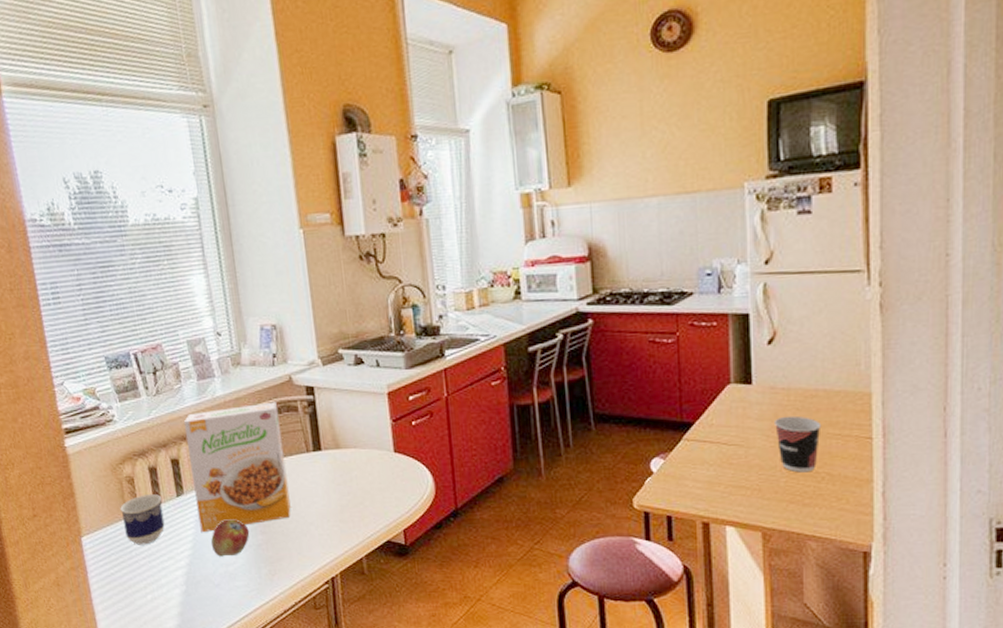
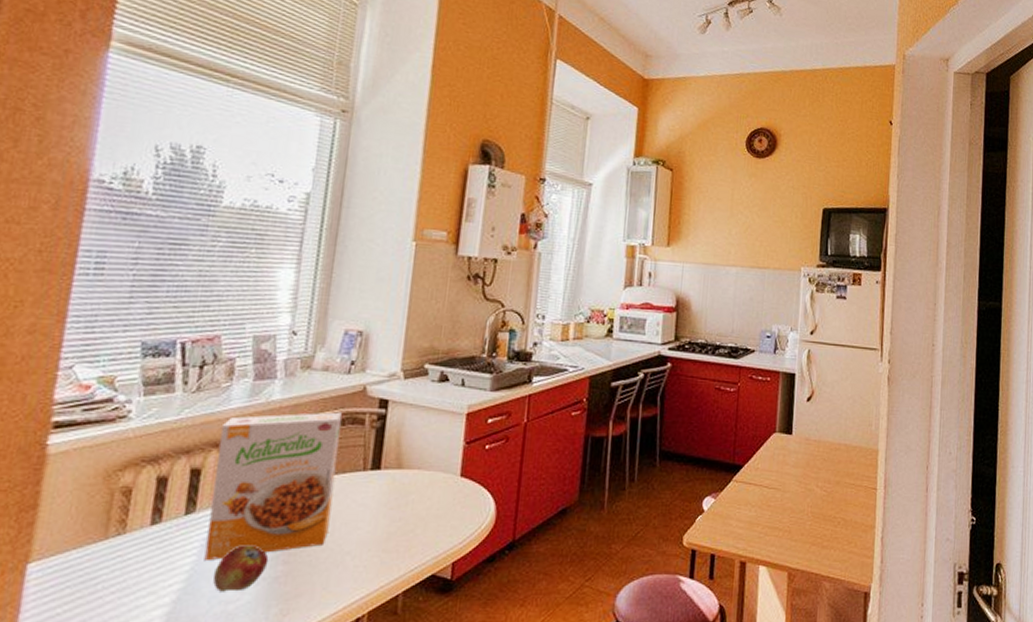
cup: present [120,494,165,545] -> none [96,510,164,576]
cup: present [775,415,822,473] -> none [806,465,841,517]

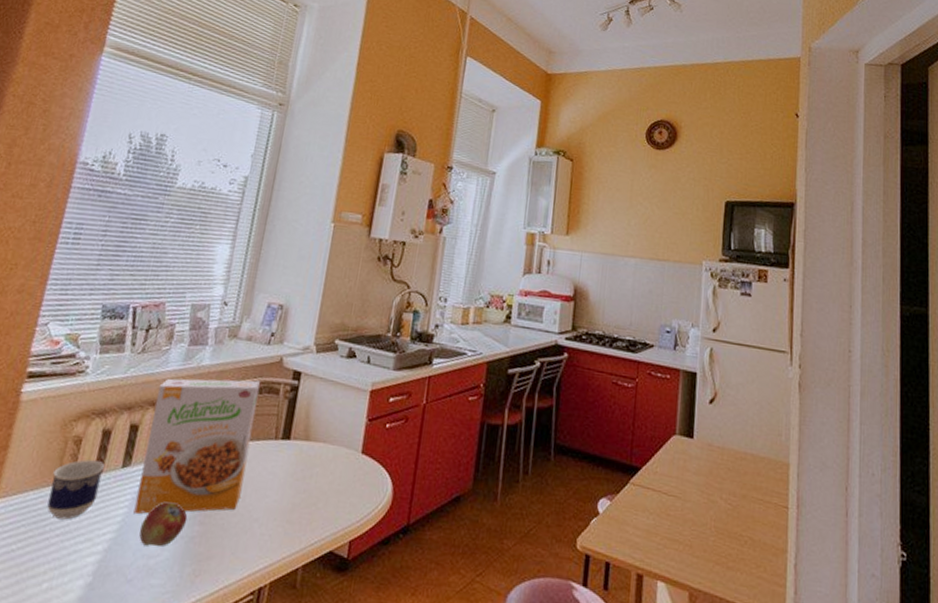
cup: none [96,510,164,576] -> present [47,459,105,520]

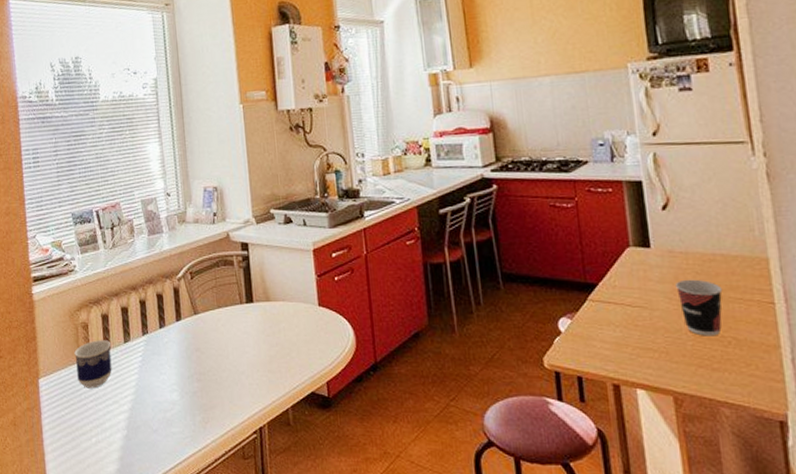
cereal box: present [133,378,260,515] -> none [134,256,225,379]
fruit: present [139,501,188,547] -> none [152,366,187,403]
cup: none [709,474,748,534] -> present [676,279,723,336]

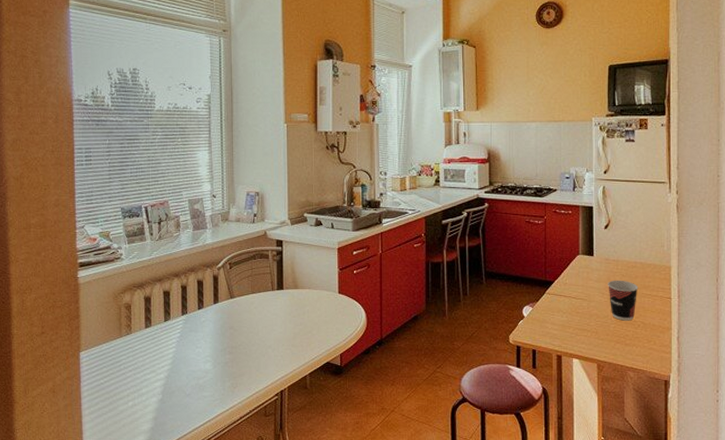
cup: present [74,340,112,389] -> none [116,319,152,360]

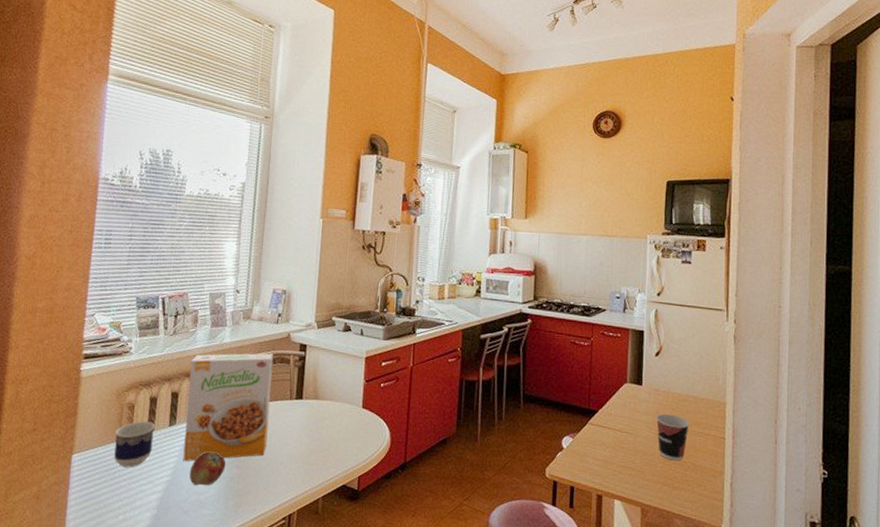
cup: none [116,319,152,360] -> present [114,421,156,468]
cereal box: none [177,250,255,352] -> present [183,353,273,462]
fruit: none [188,341,220,372] -> present [189,451,226,486]

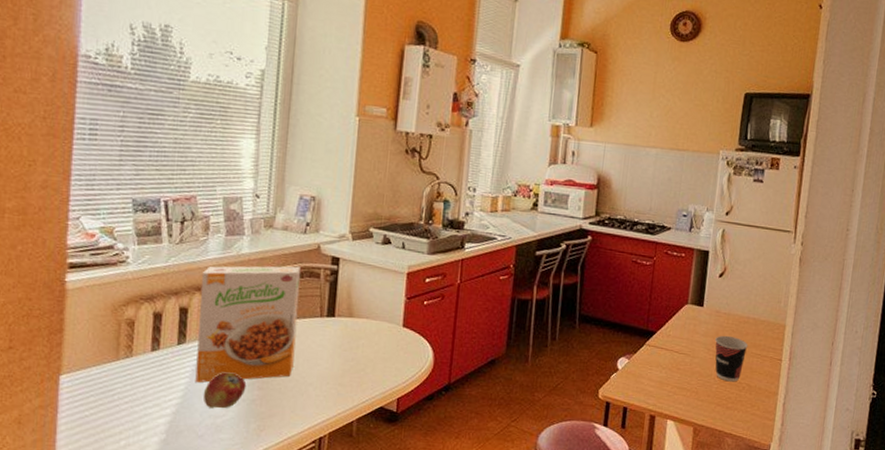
cup: present [114,421,156,468] -> none [112,339,161,390]

